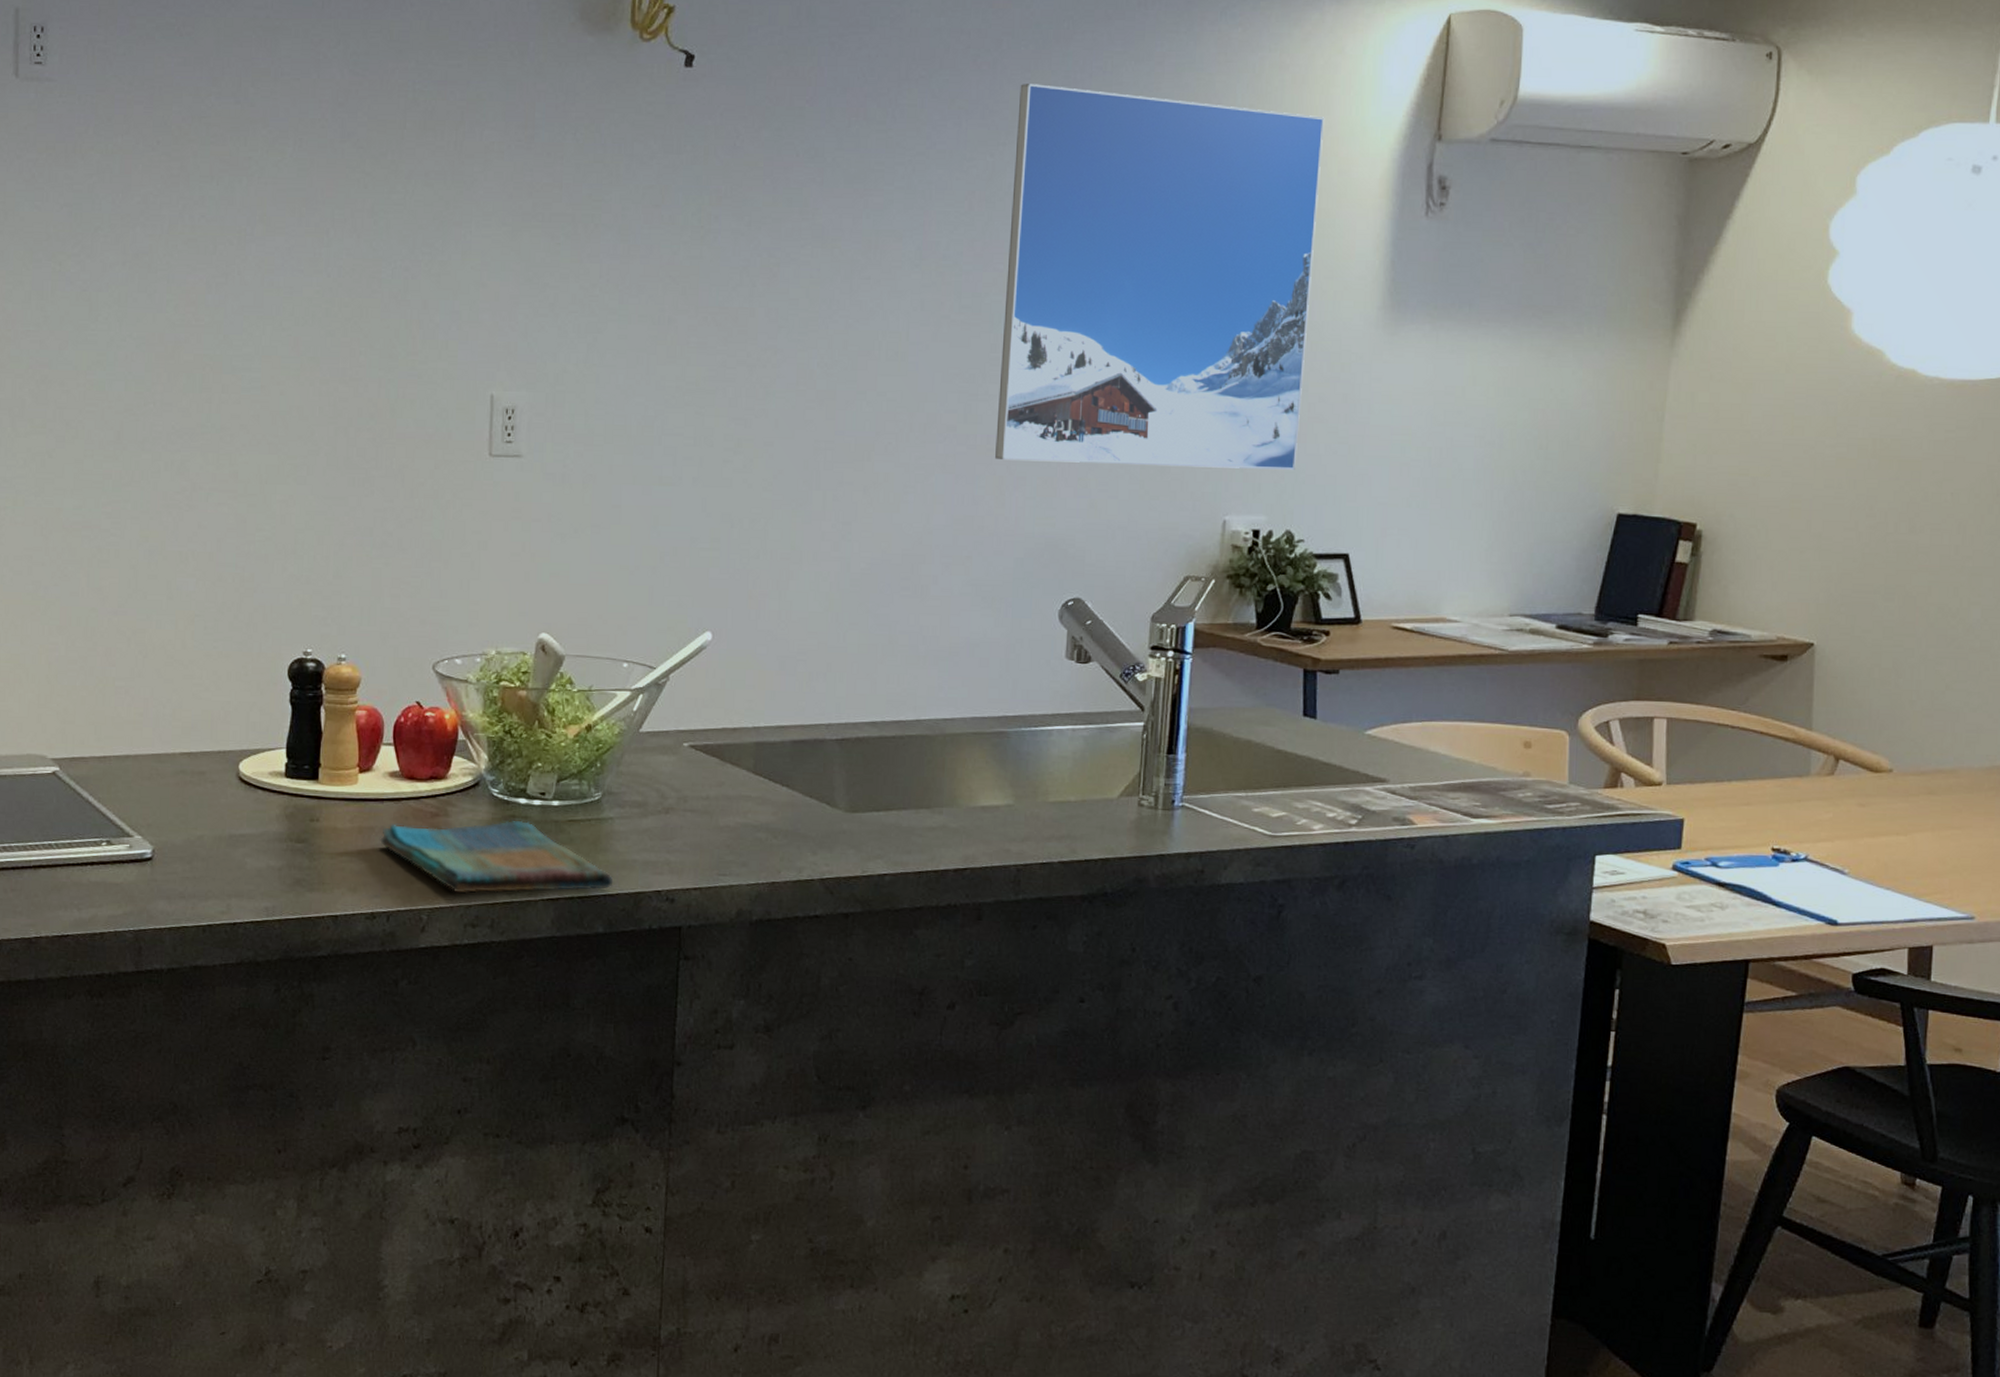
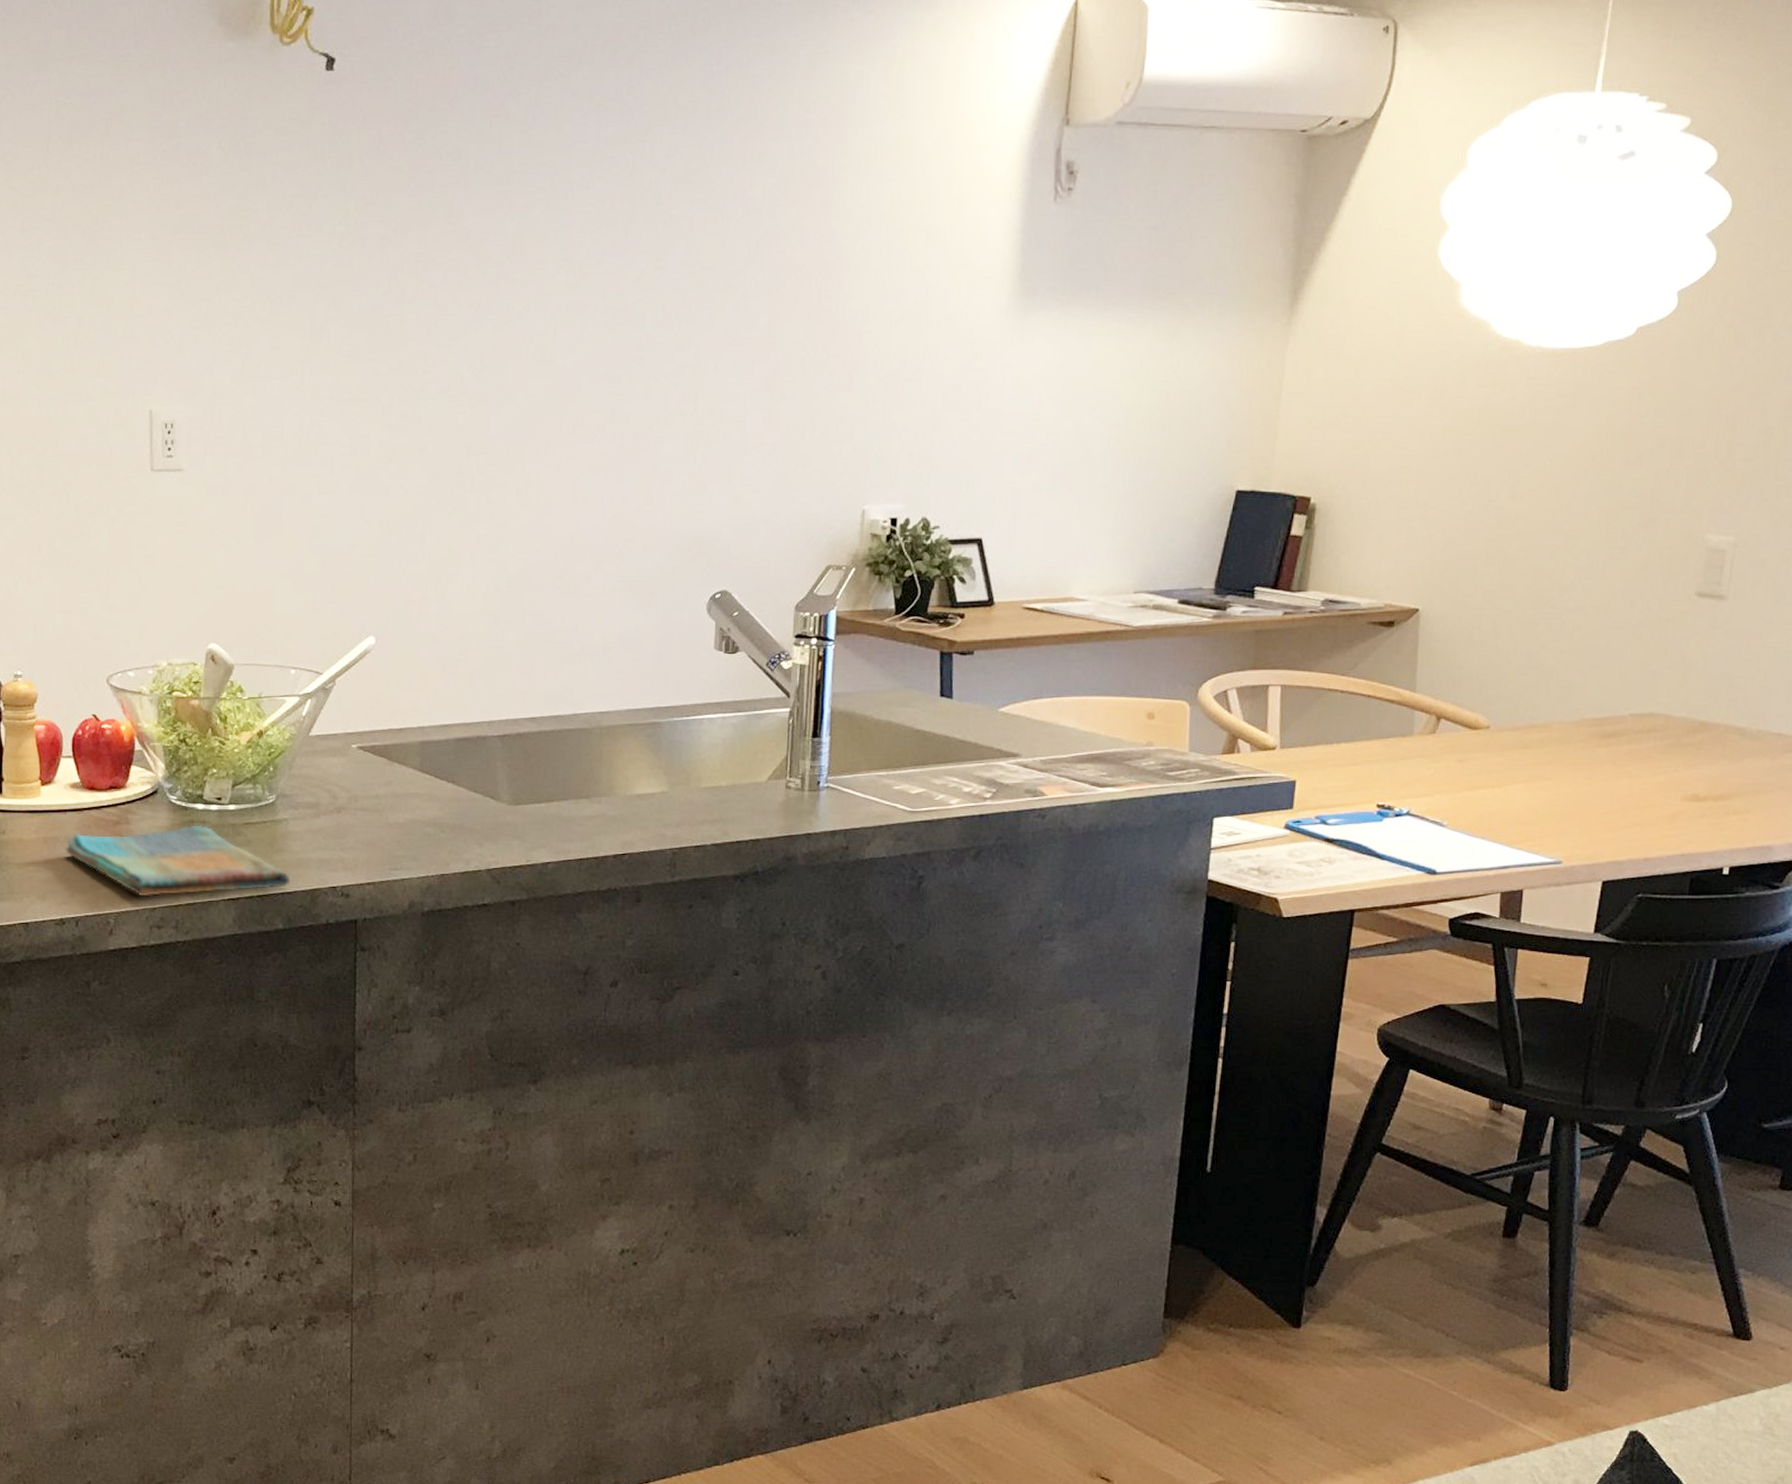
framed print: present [995,84,1325,470] -> none [643,78,956,459]

